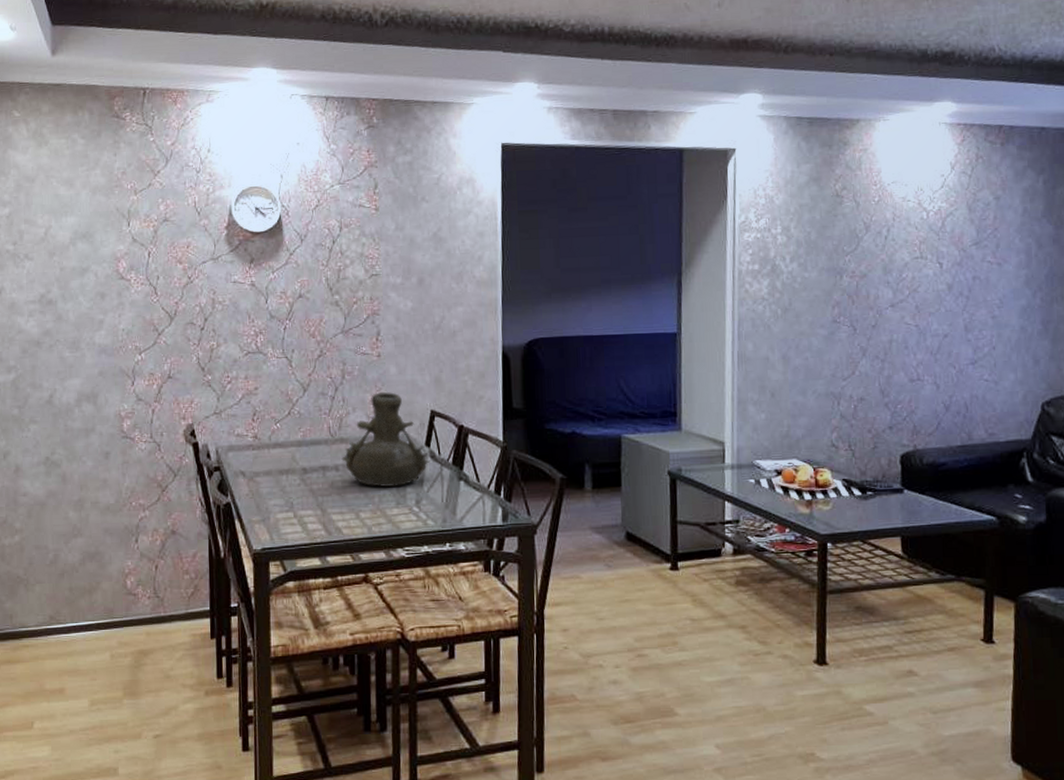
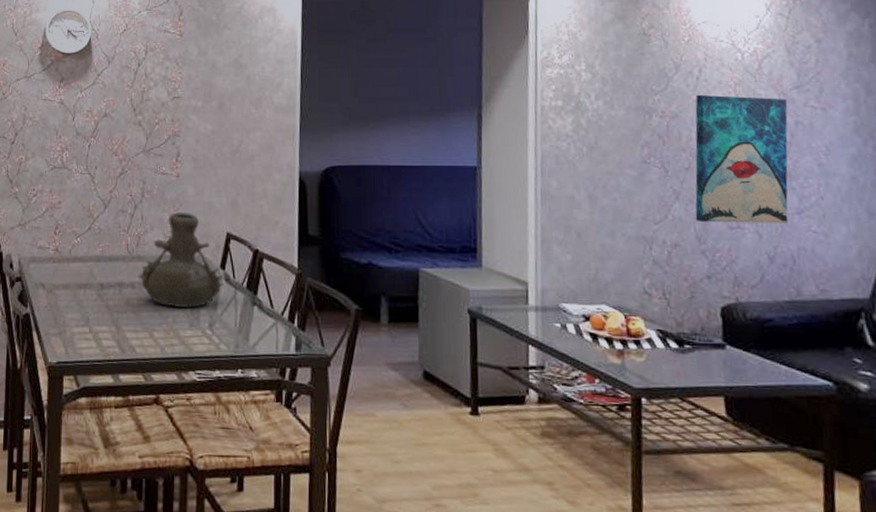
wall art: none [880,253,967,377] -> present [695,94,789,224]

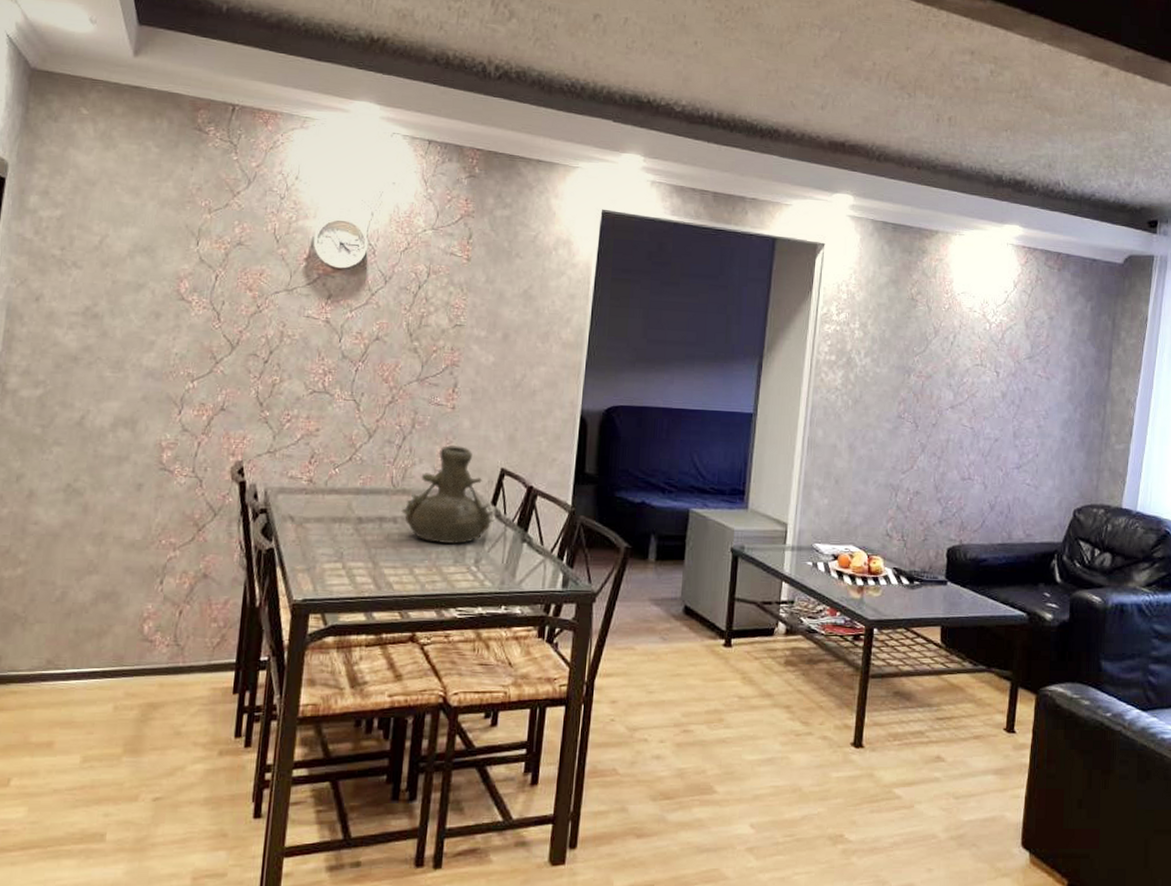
wall art: present [695,94,789,224] -> none [936,358,1021,477]

